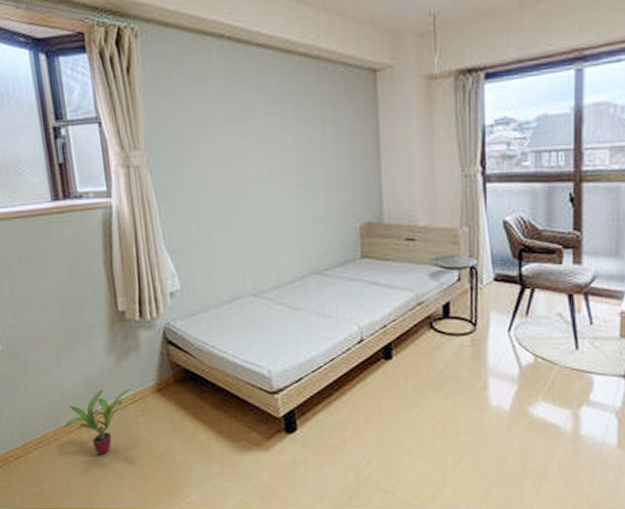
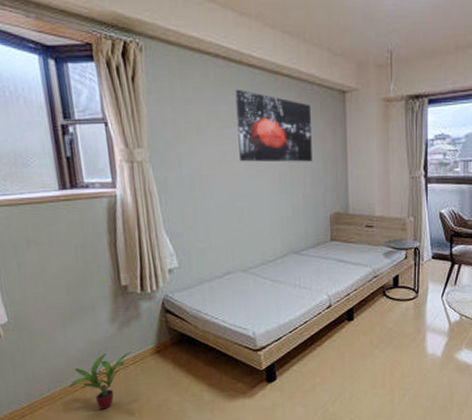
wall art: none [242,74,337,163] -> present [235,89,312,162]

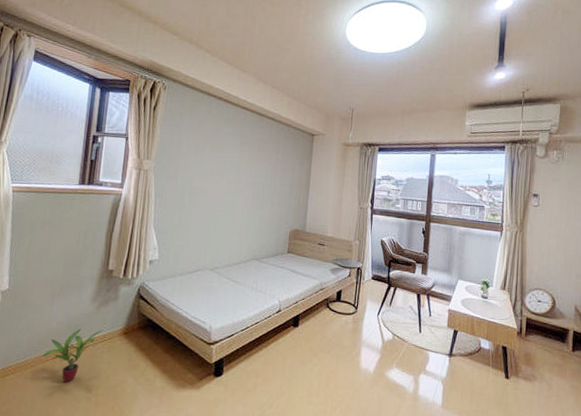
wall art: present [235,89,312,162] -> none [224,124,285,186]

